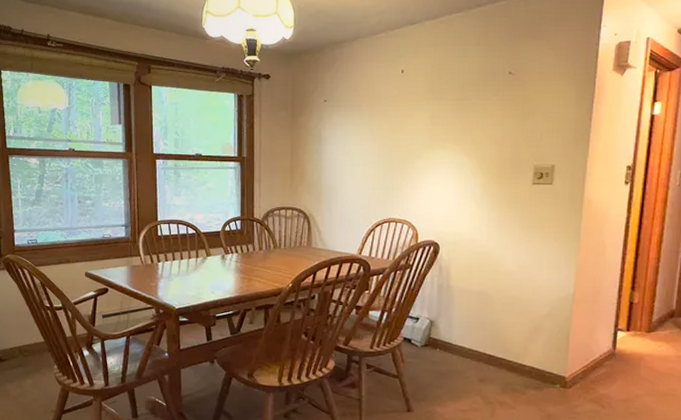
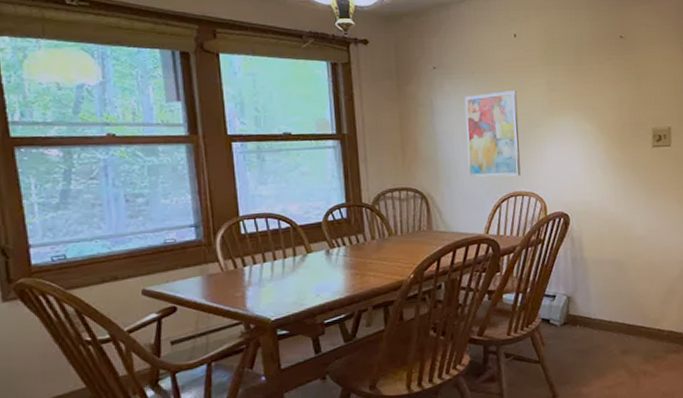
wall art: none [348,124,399,204] -> present [464,91,521,177]

